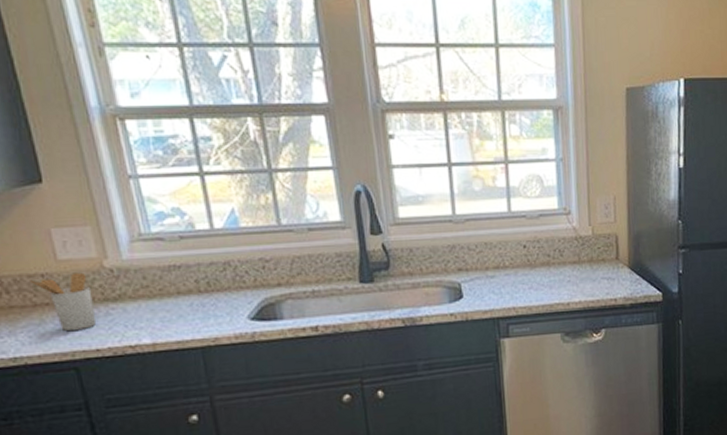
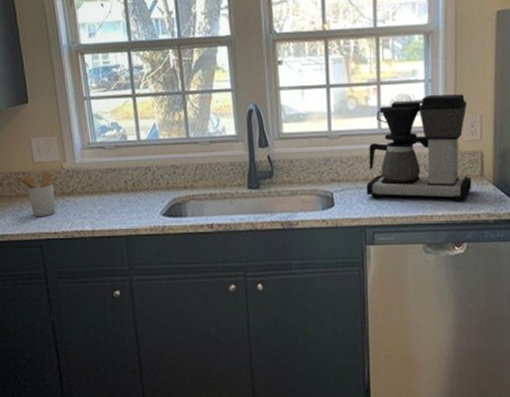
coffee maker: none [497,174,608,288] -> present [366,94,472,201]

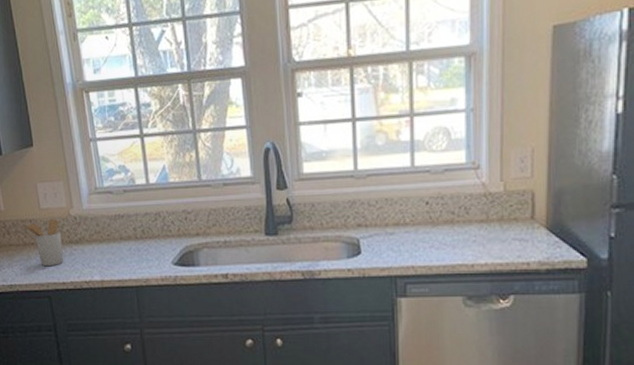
coffee maker: present [366,94,472,201] -> none [397,125,521,248]

